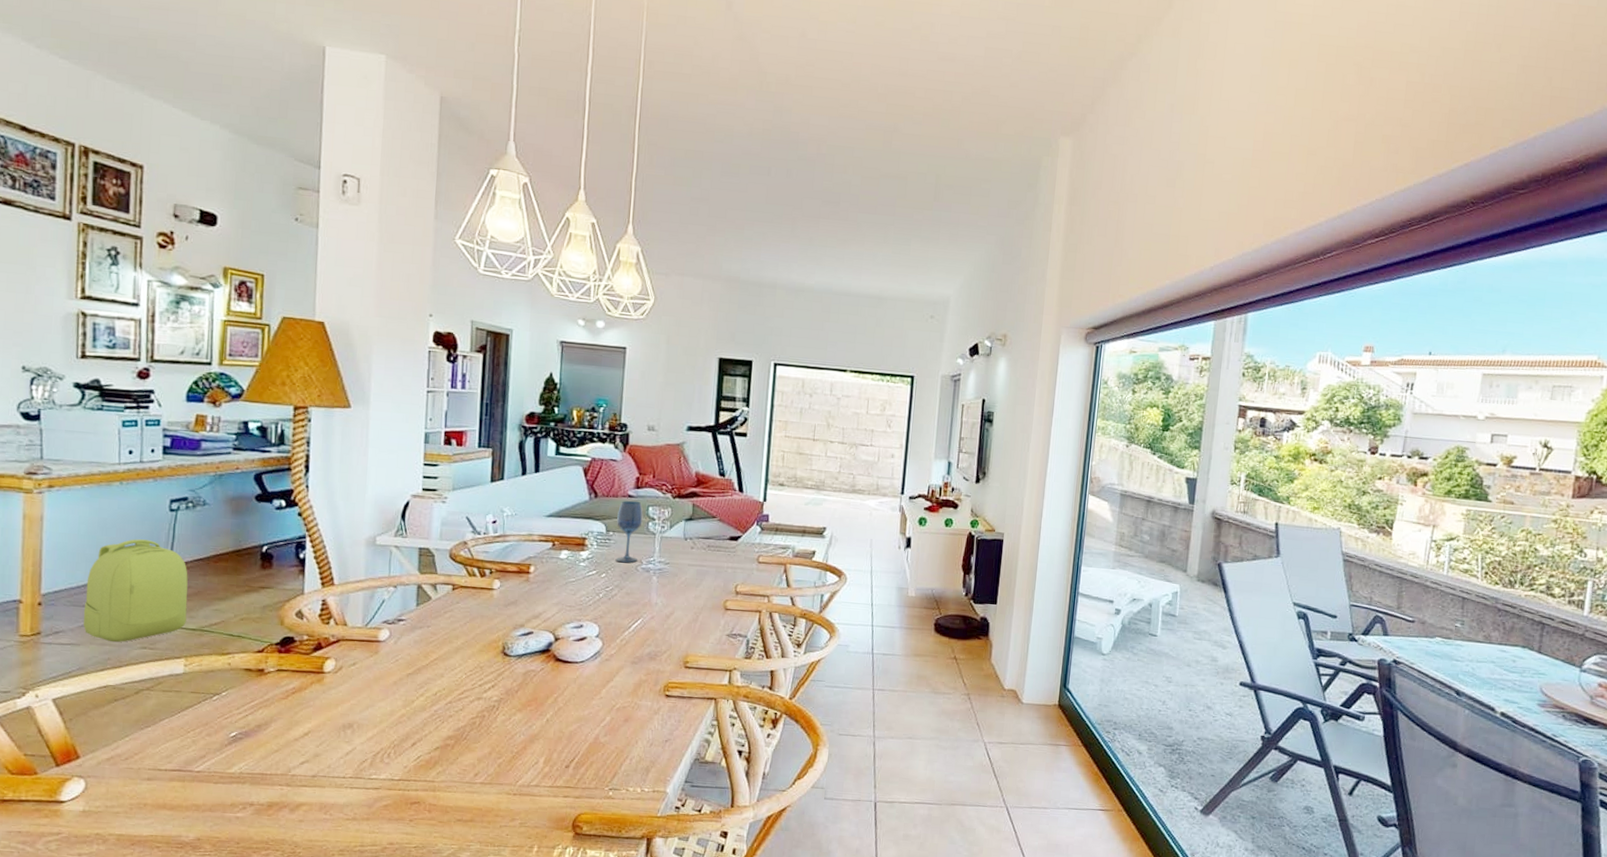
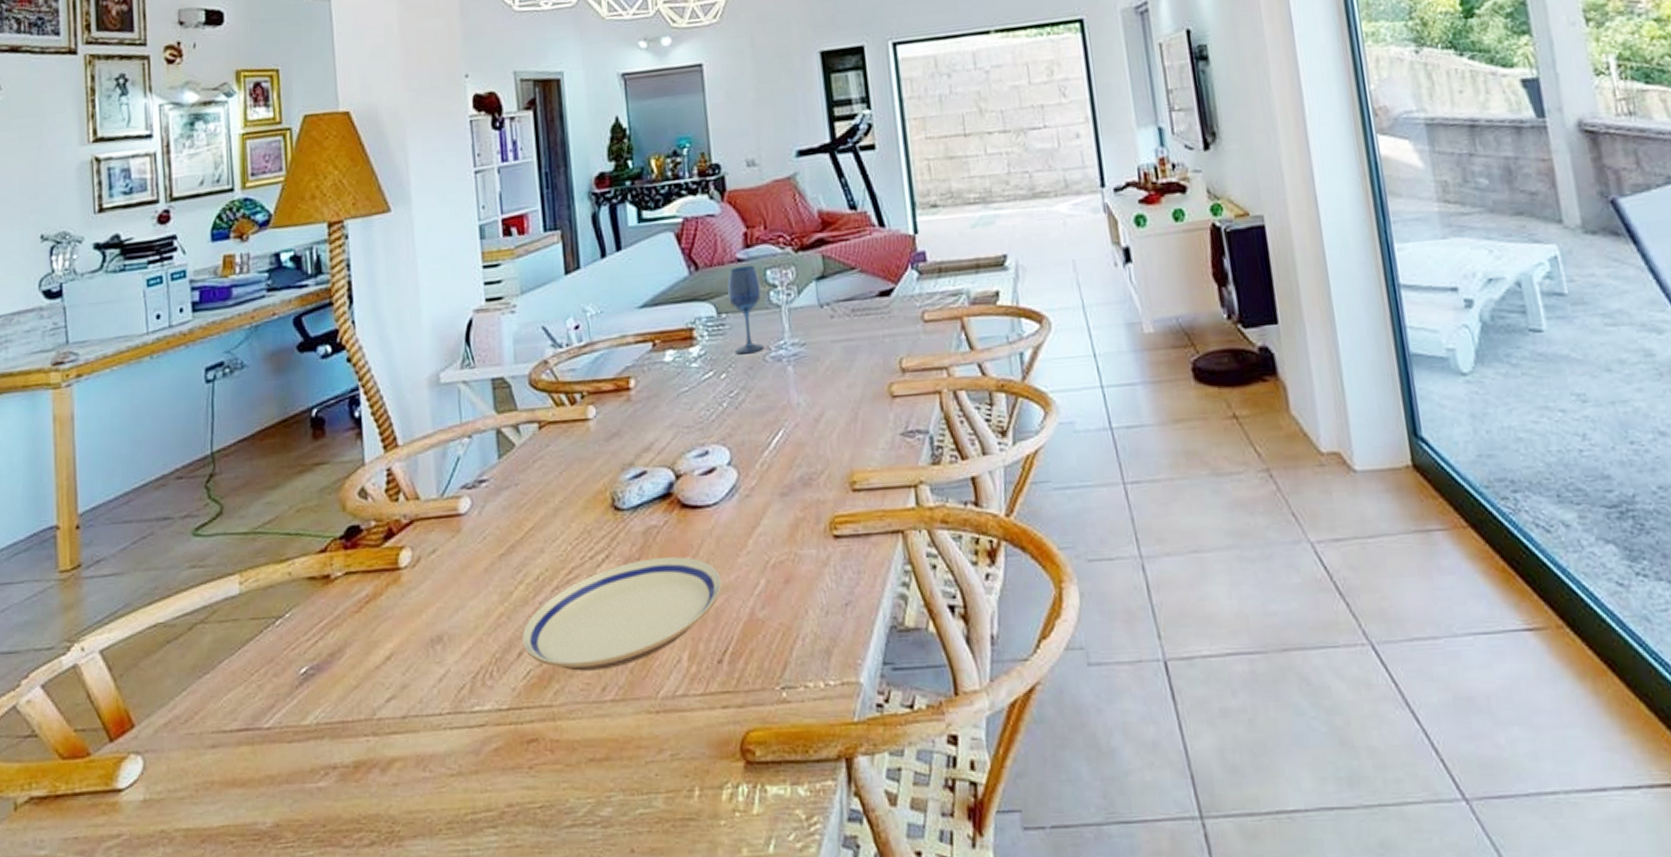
backpack: present [83,539,188,643] -> none [124,424,236,565]
plate: none [417,692,578,762] -> present [522,557,722,671]

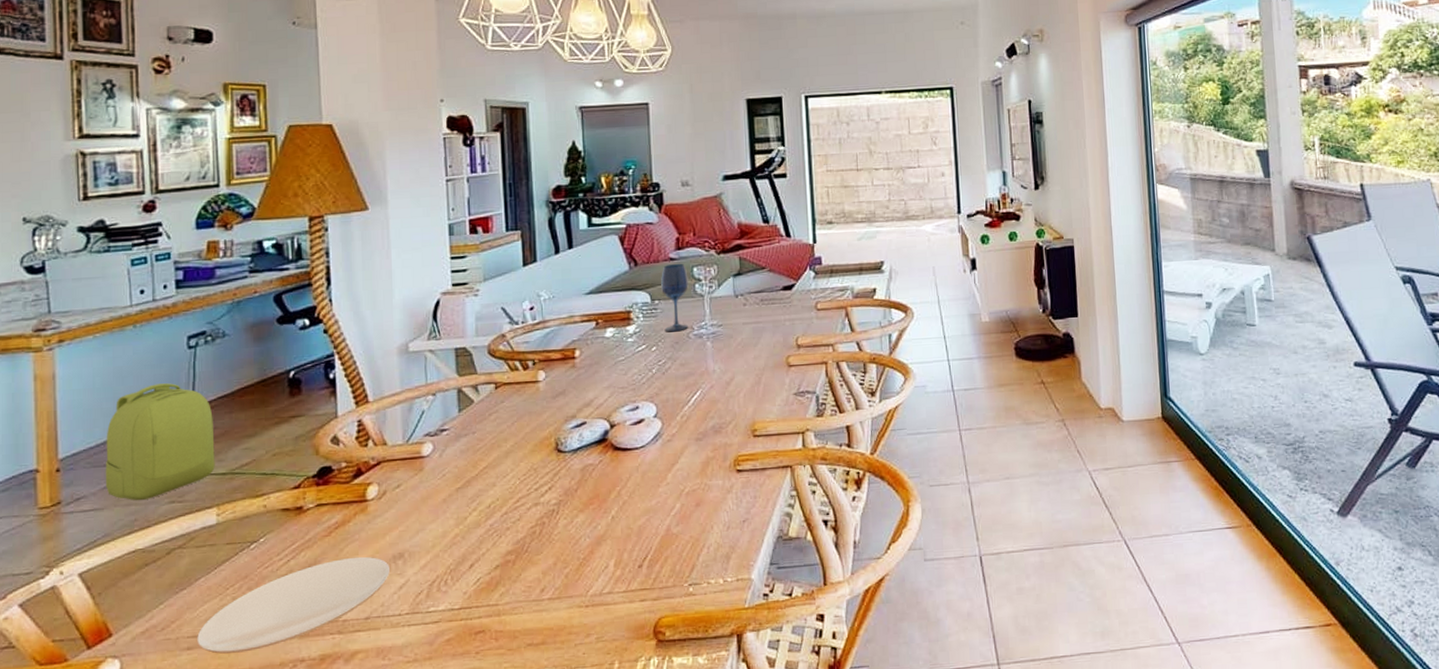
backpack: none [124,424,236,565] -> present [105,383,215,501]
plate: none [222,638,429,755] -> present [197,556,391,654]
plate: present [522,557,722,671] -> none [474,487,645,577]

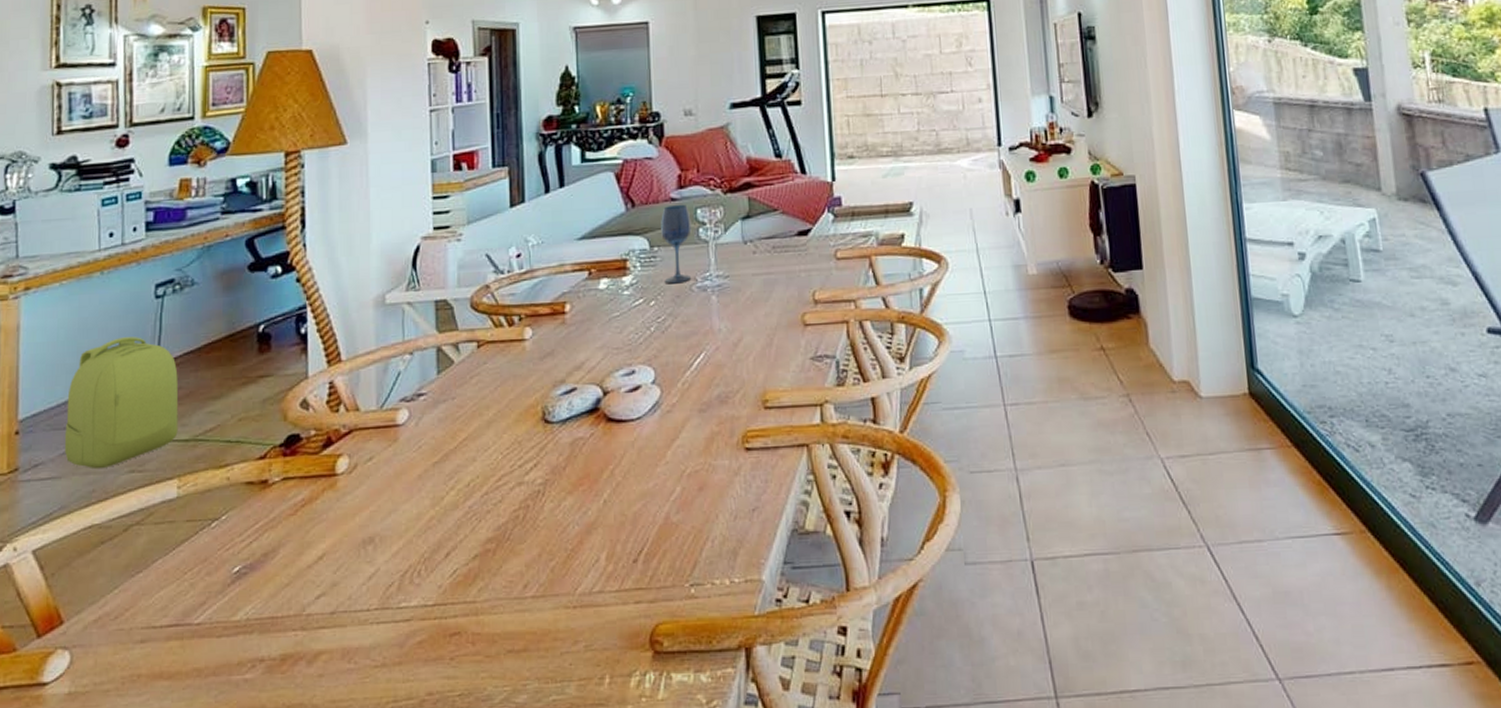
plate: present [197,556,391,654] -> none [151,540,360,649]

